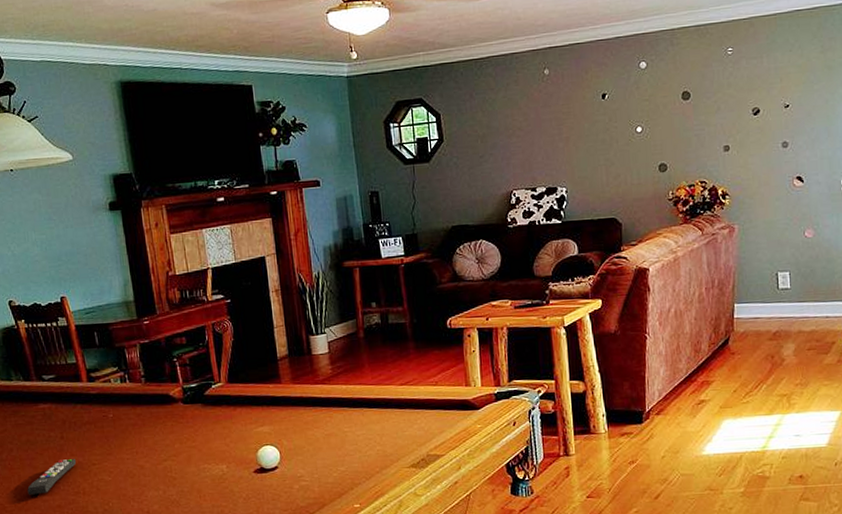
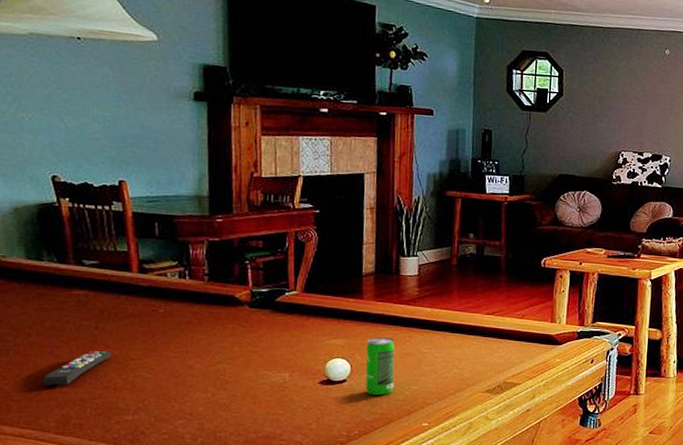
beverage can: none [291,420,323,480] -> present [365,337,395,396]

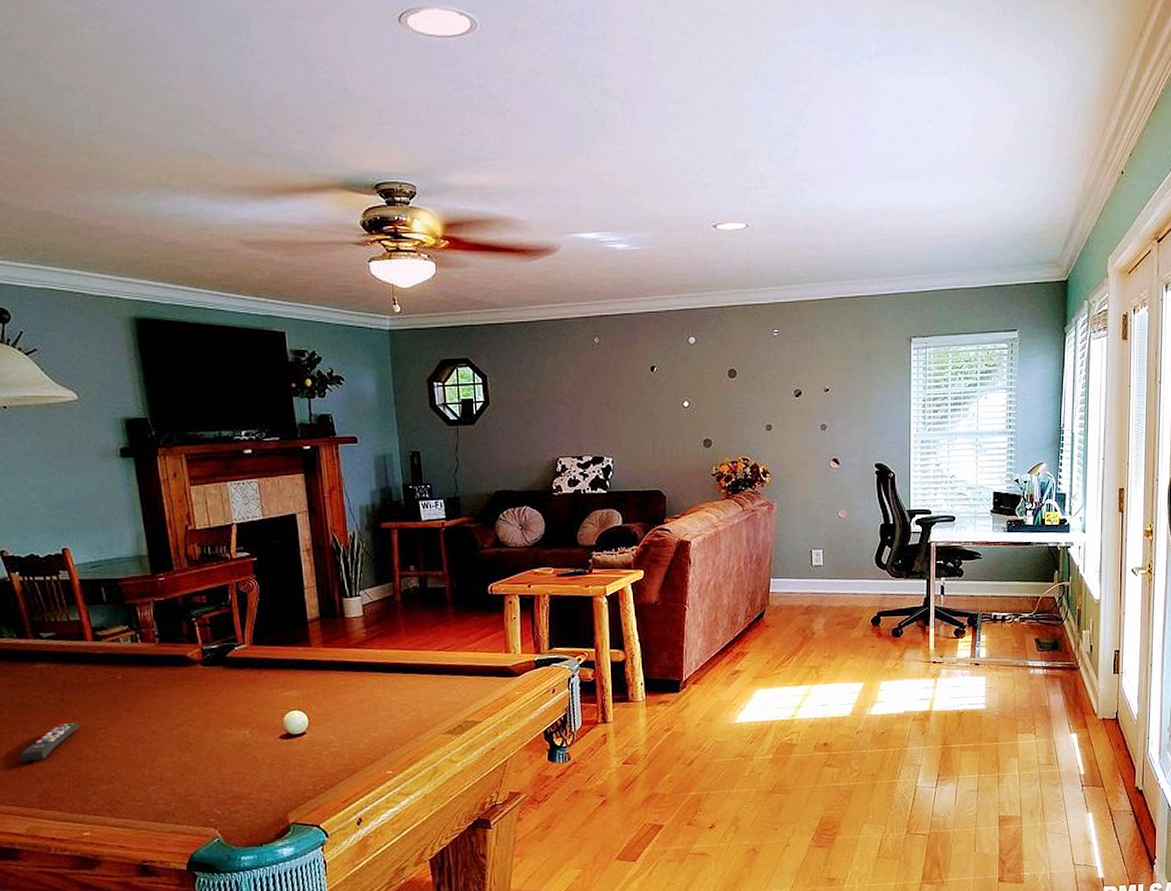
beverage can: present [365,337,395,396] -> none [321,684,354,746]

